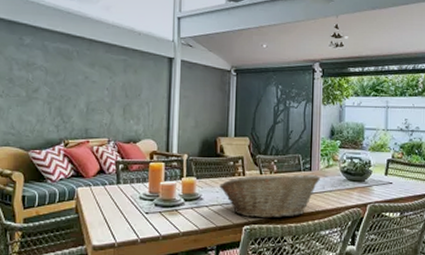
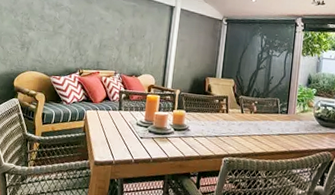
fruit basket: present [220,173,320,219] -> none [205,112,295,155]

